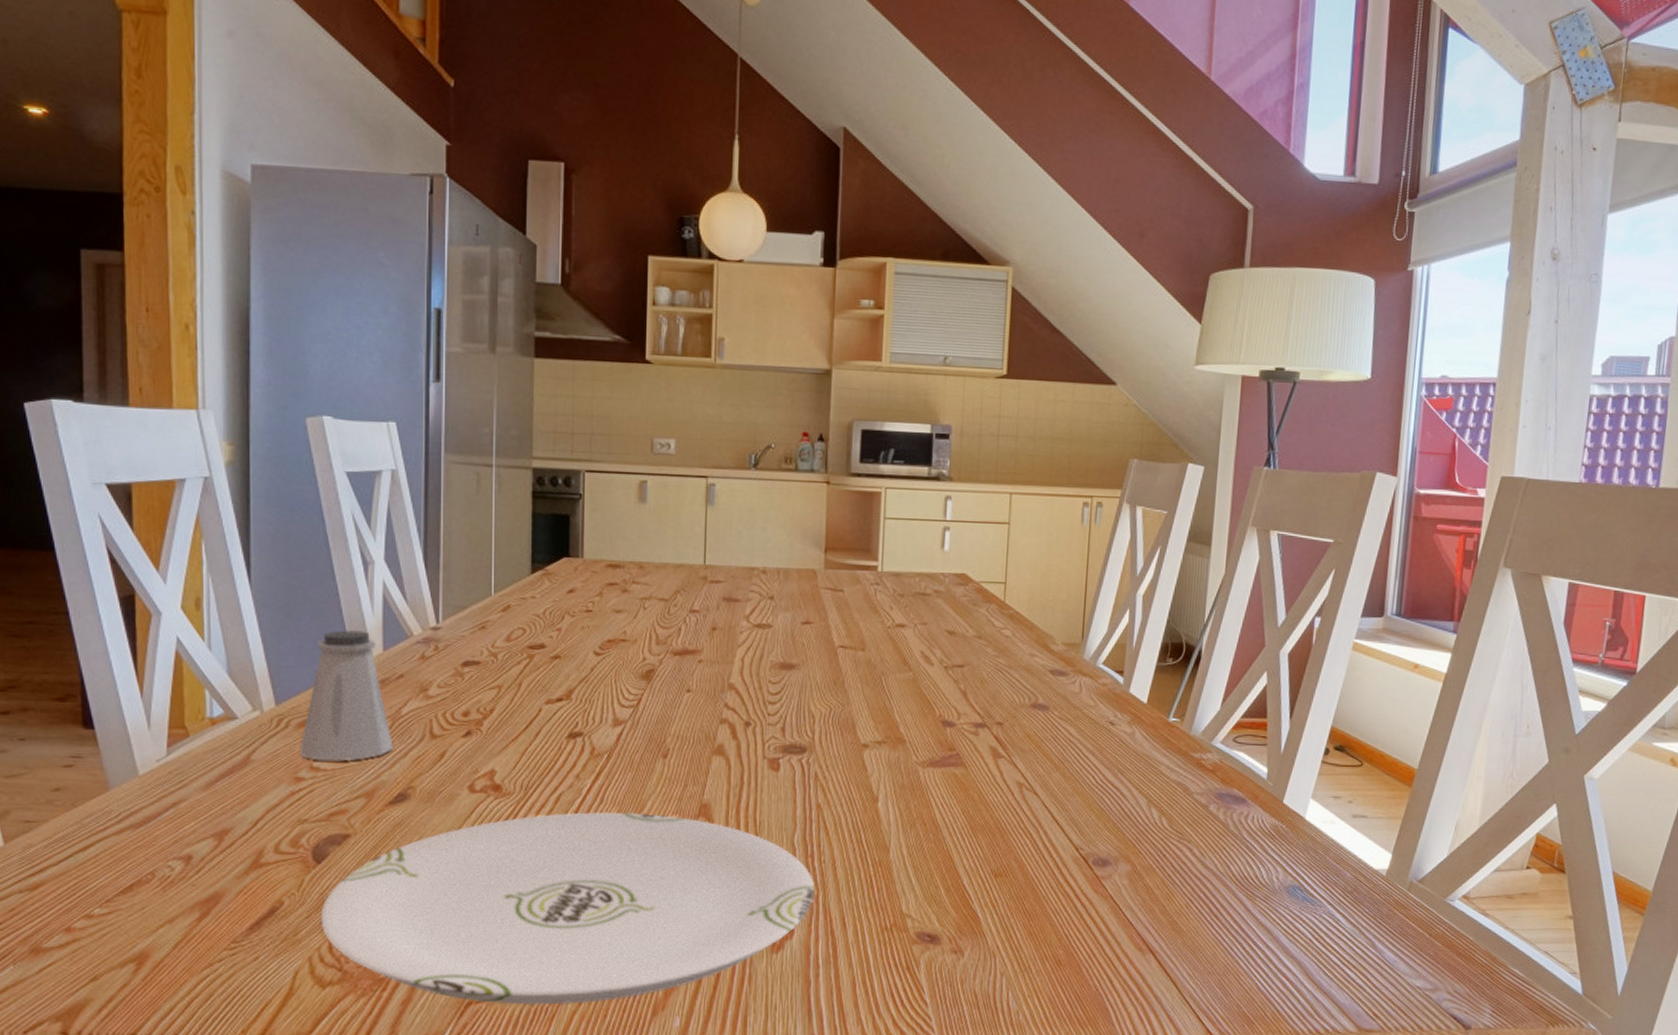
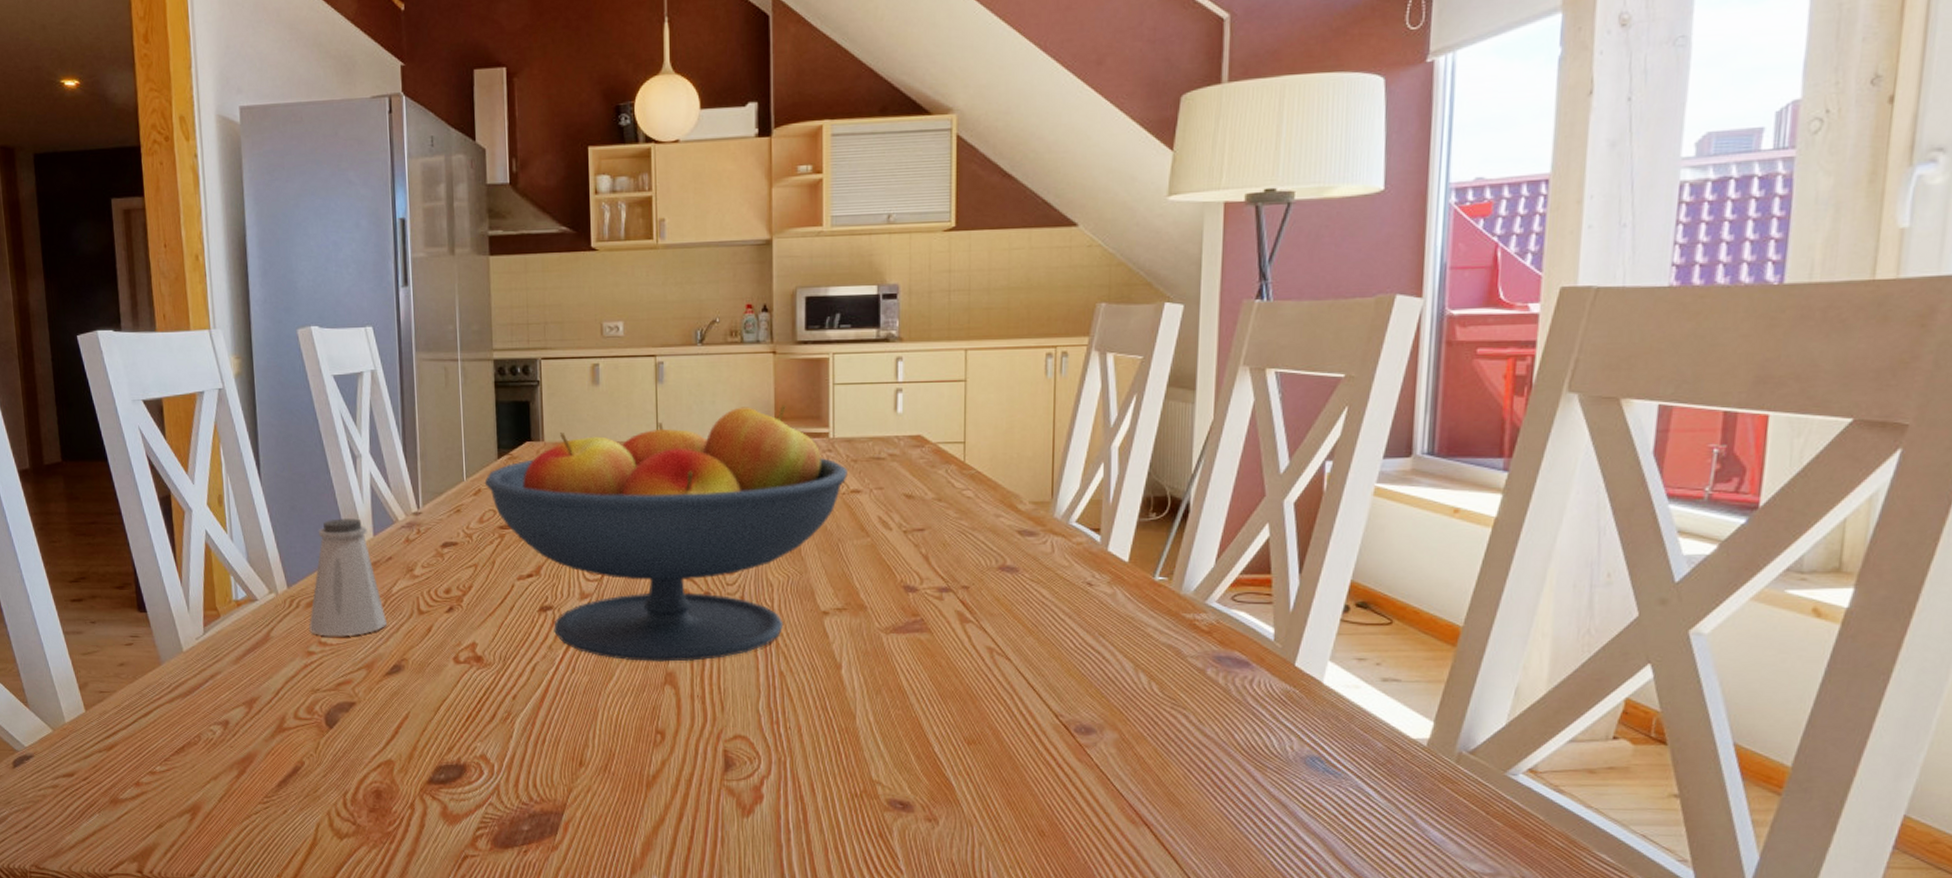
plate: present [320,811,815,1005] -> none [335,680,782,861]
fruit bowl: none [514,535,894,794] -> present [484,405,848,662]

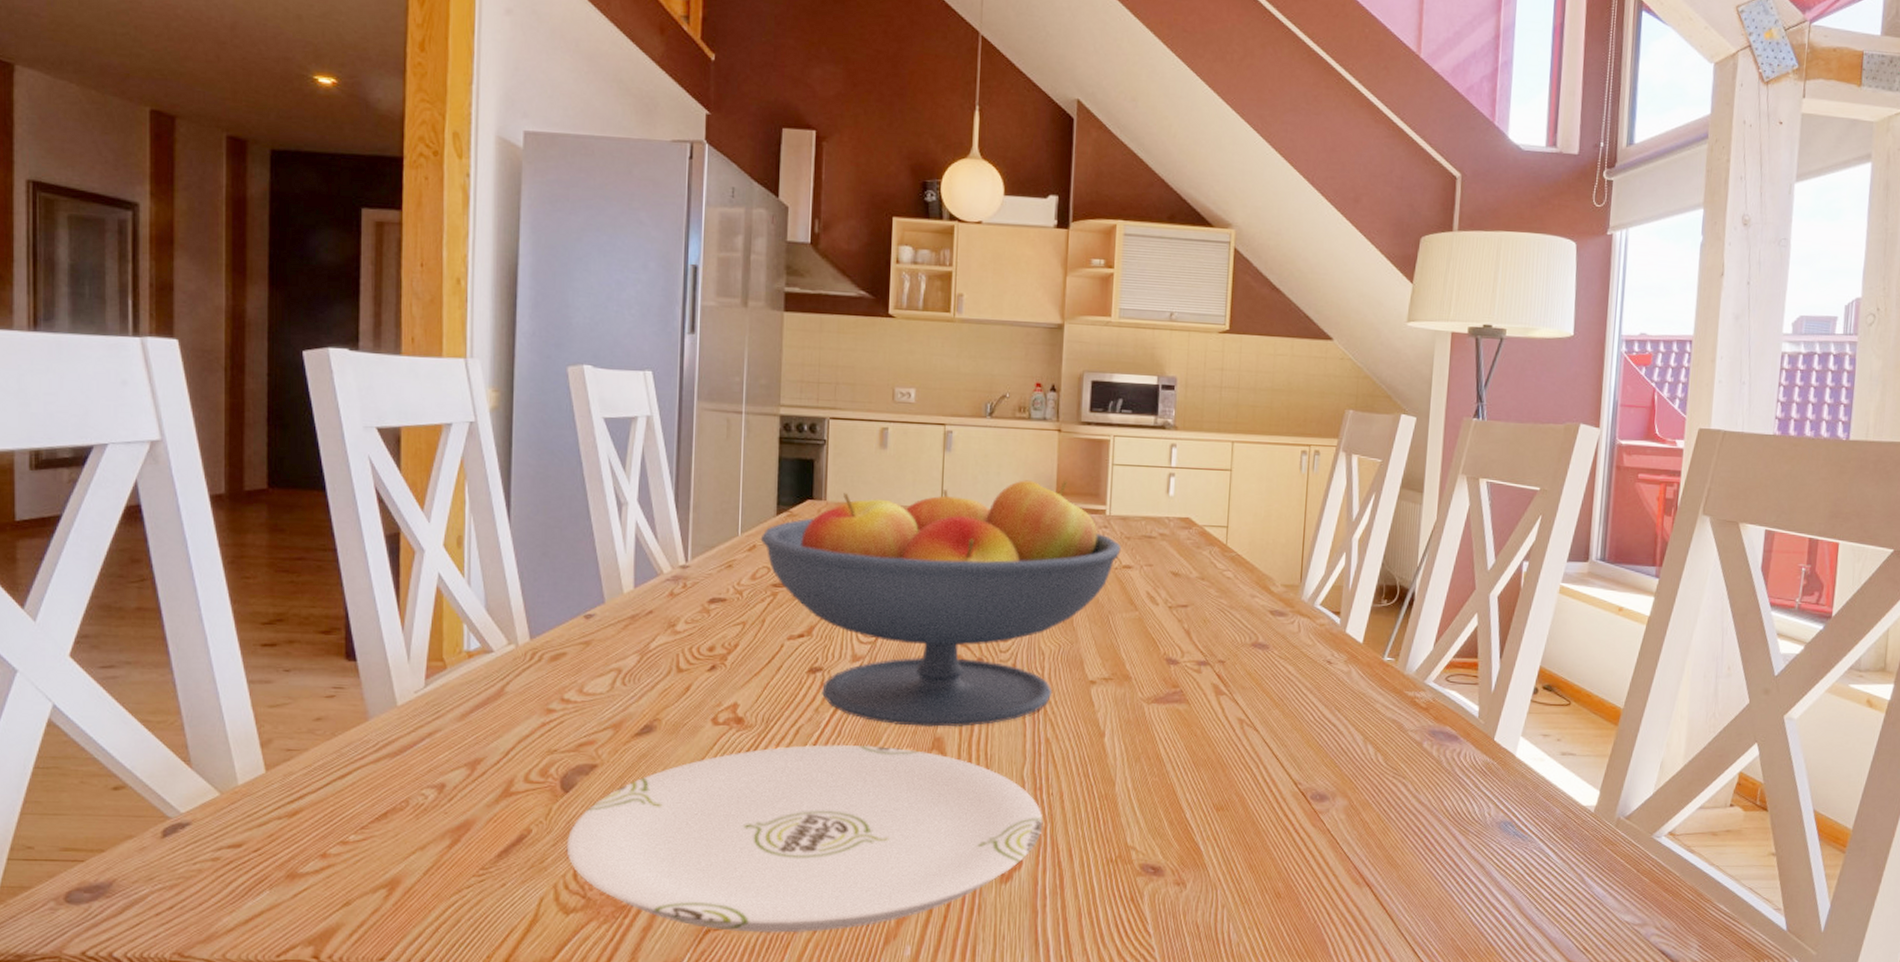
saltshaker: present [309,518,387,637] -> none [551,567,641,694]
plate: none [335,680,782,861] -> present [566,744,1043,933]

